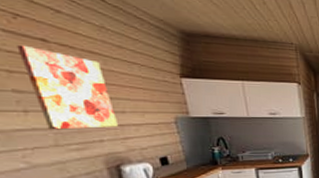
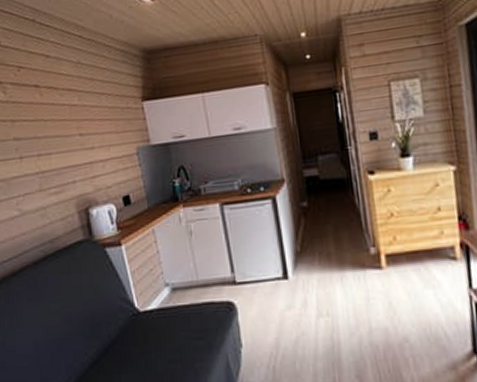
wall art: present [16,44,118,130] -> none [19,93,87,174]

